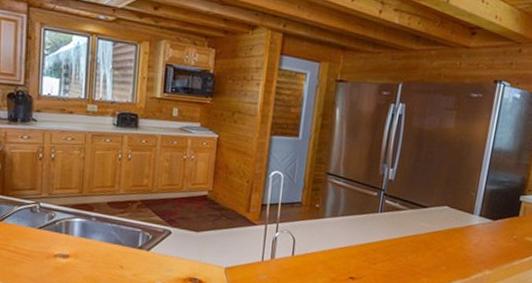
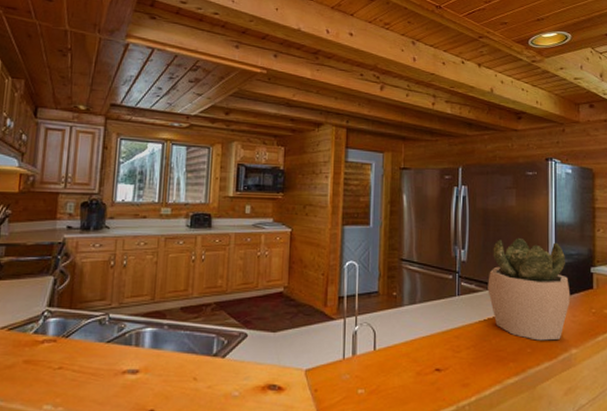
succulent plant: none [411,160,497,261] -> present [488,237,571,341]

